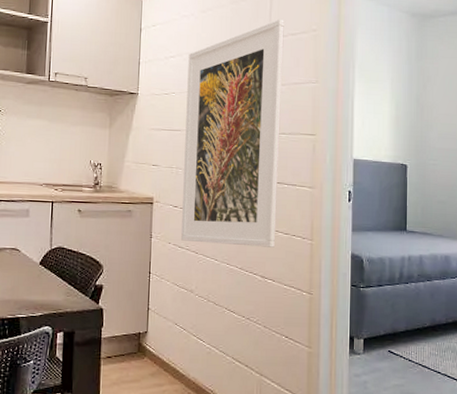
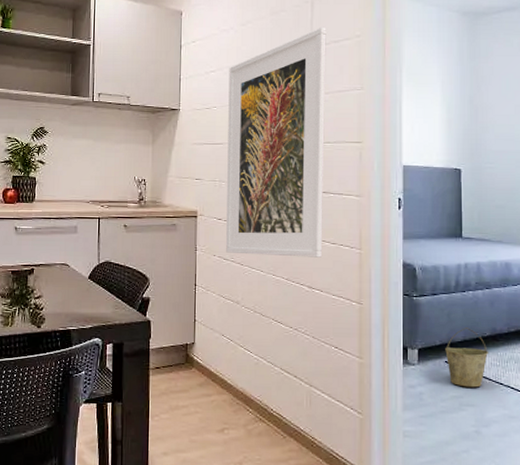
bucket: none [389,318,428,376] -> present [445,328,488,388]

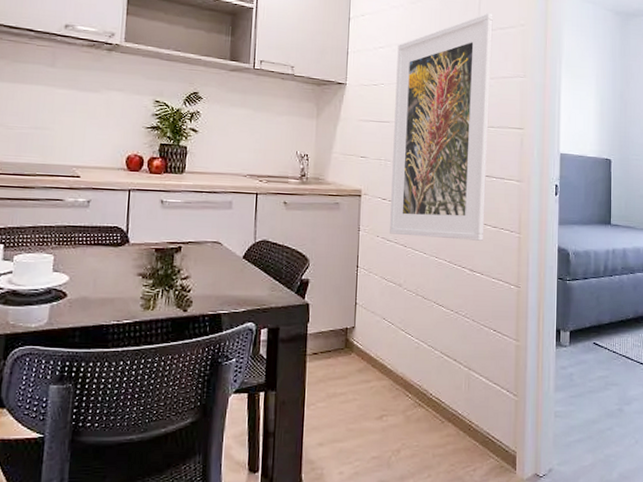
bucket: present [445,328,488,388] -> none [594,310,631,368]

